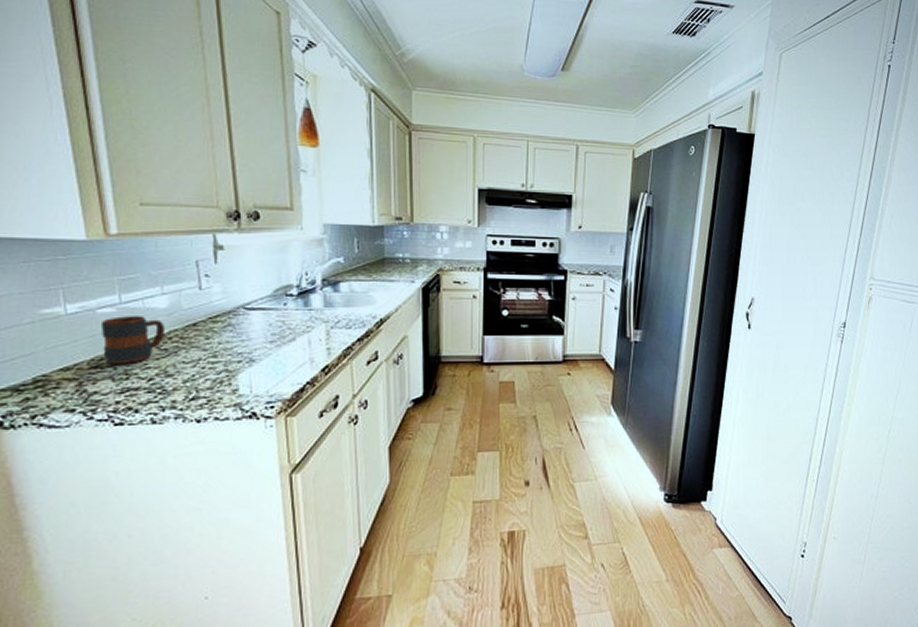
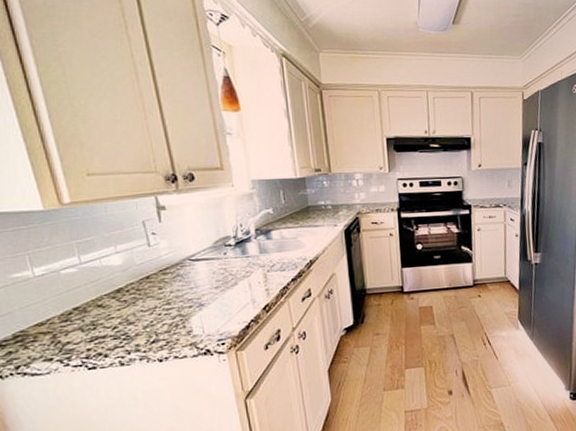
mug: present [100,316,166,364] -> none [65,273,123,317]

